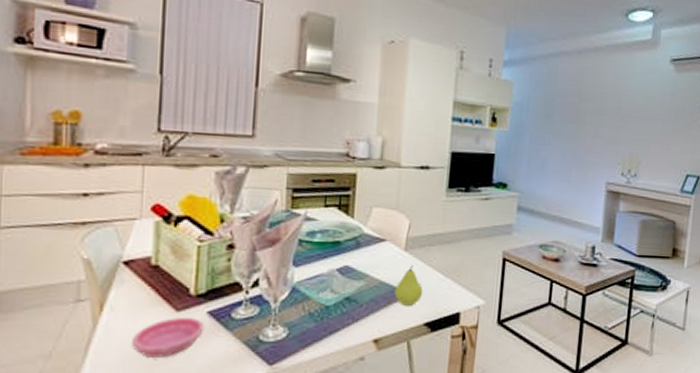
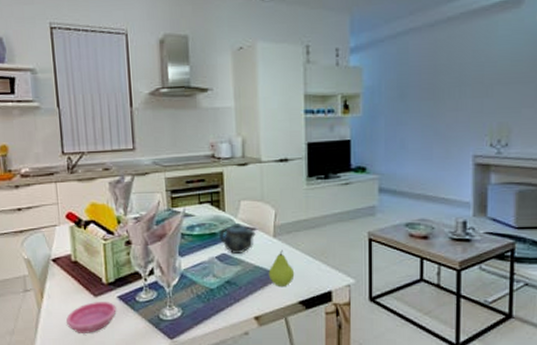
teapot: none [344,233,386,267] -> present [220,224,256,253]

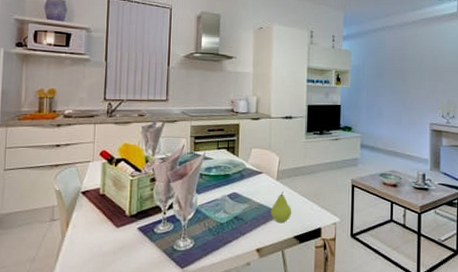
saucer: present [66,302,117,333] -> none [87,232,136,262]
teapot: present [220,224,256,253] -> none [232,167,262,193]

